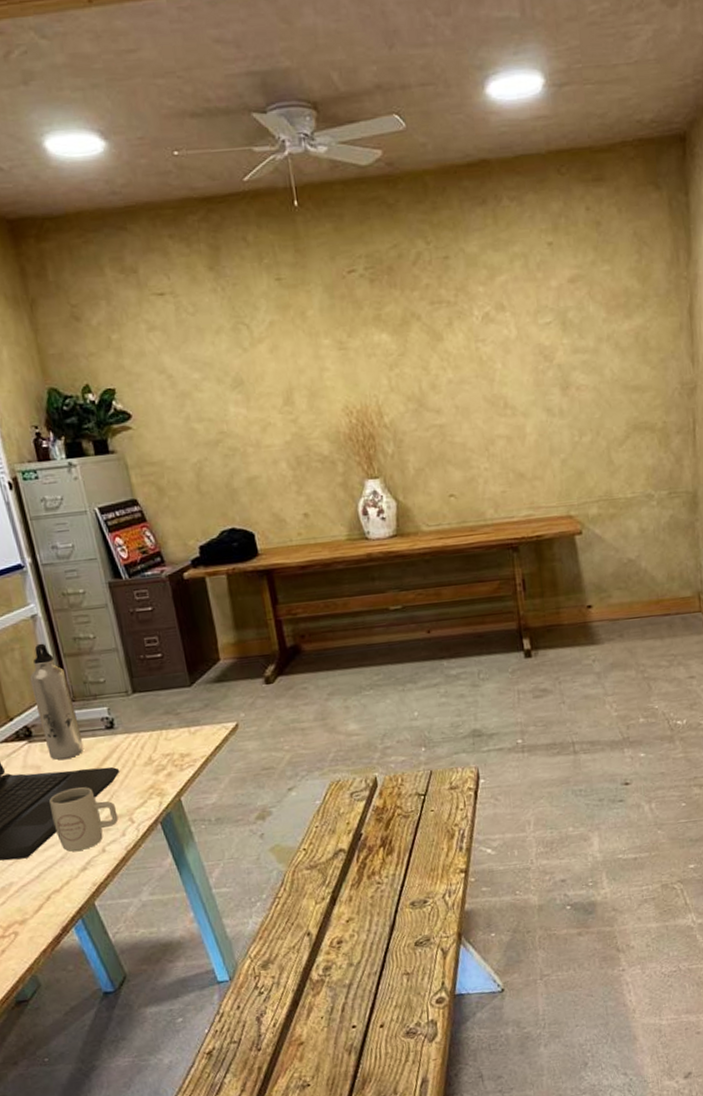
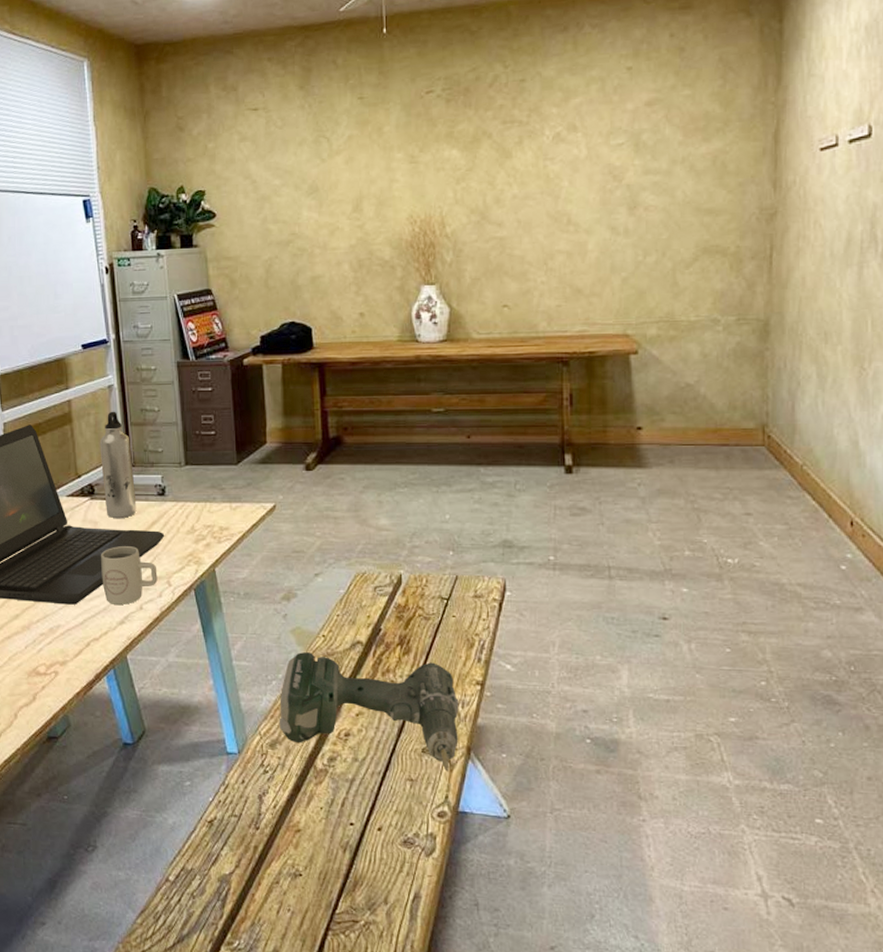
power drill: none [266,858,449,960] -> present [279,652,459,772]

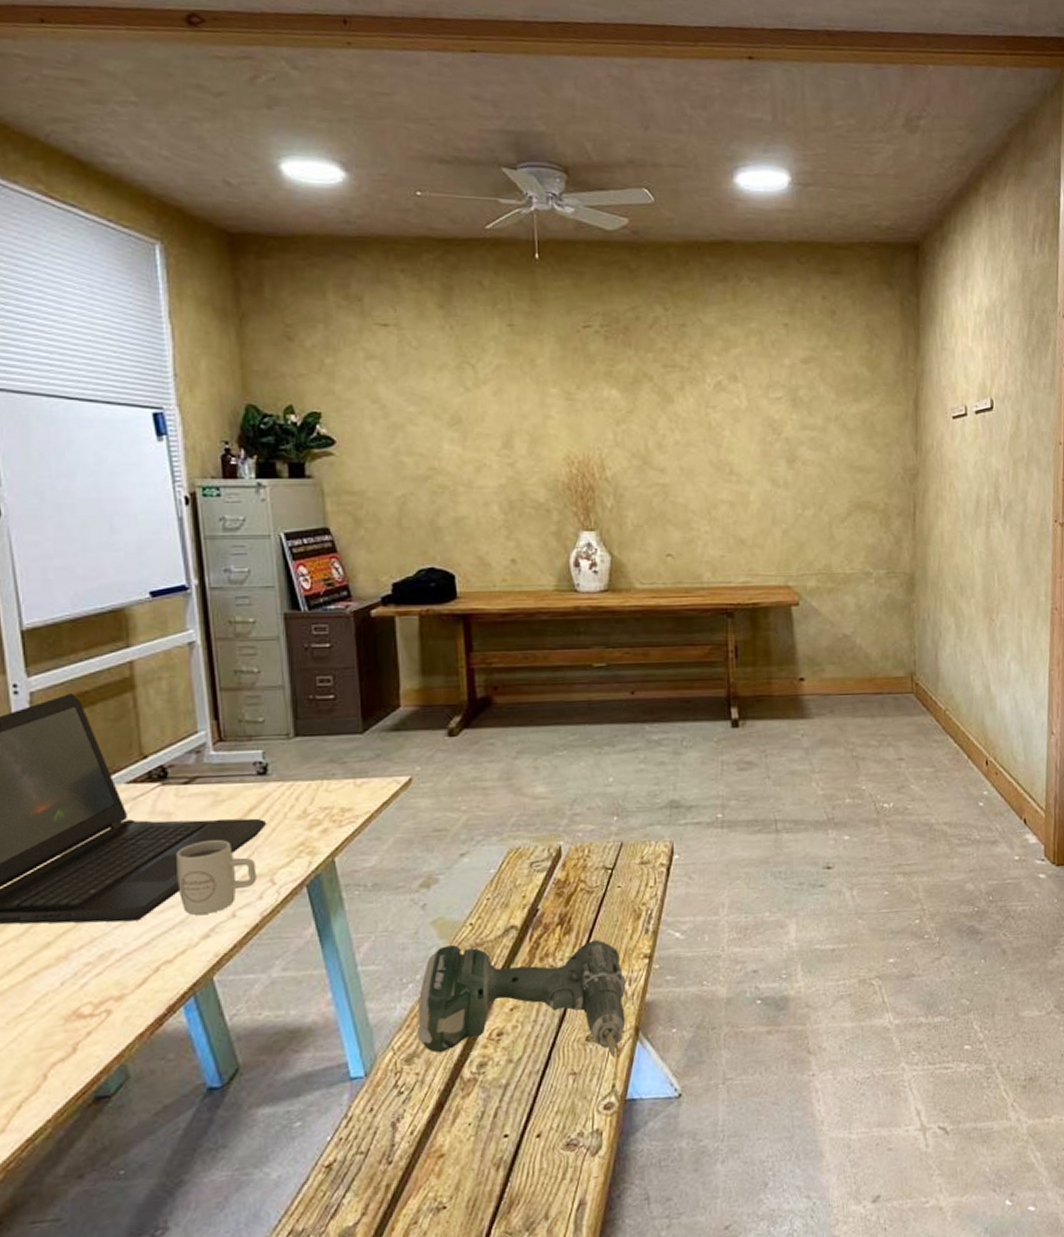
water bottle: present [99,411,137,518] -> none [175,673,228,807]

